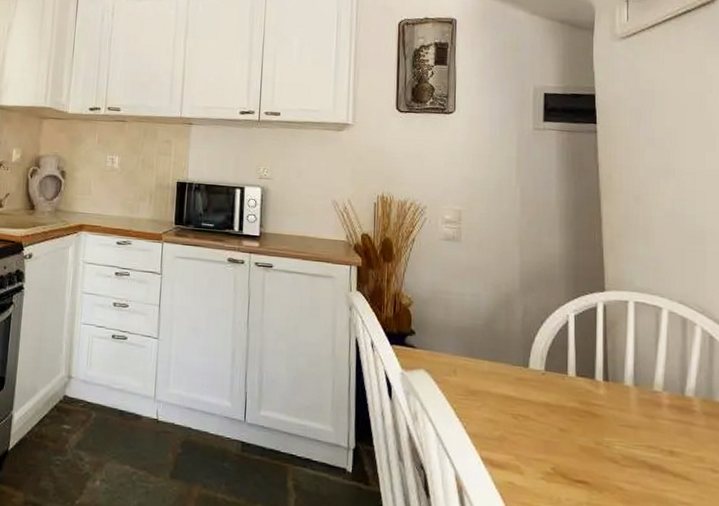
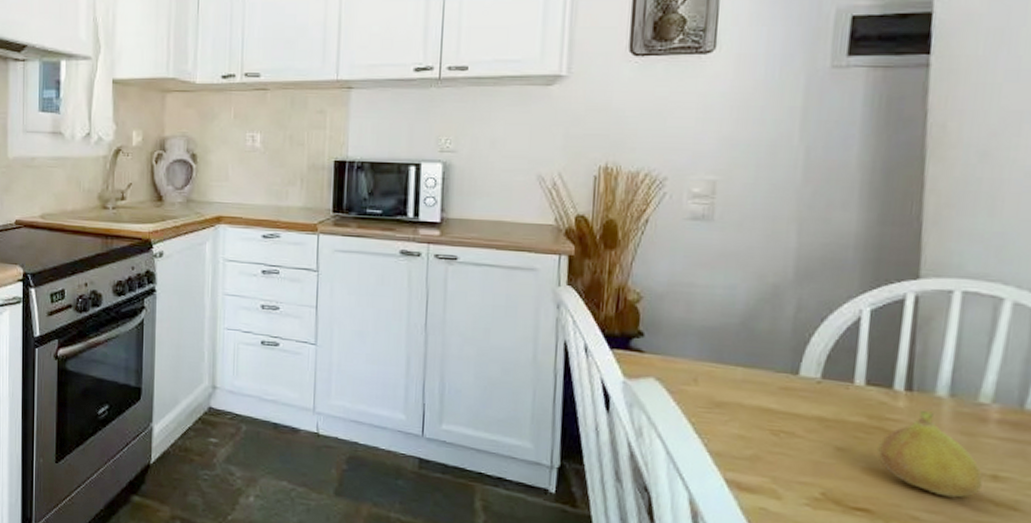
fruit: none [588,396,663,470] -> present [876,409,983,498]

